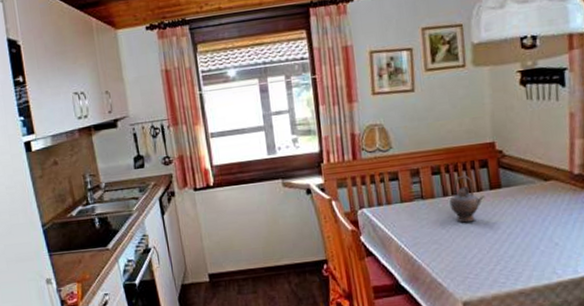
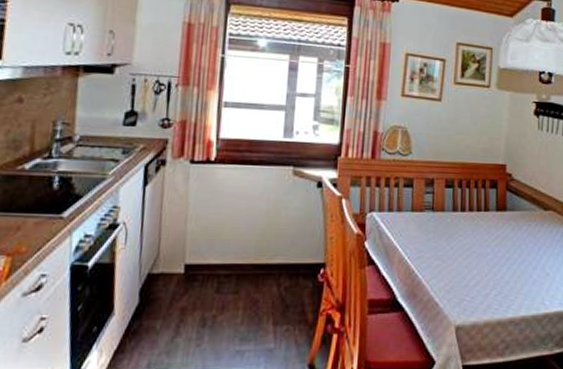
teapot: present [449,175,485,223] -> none [458,192,491,242]

